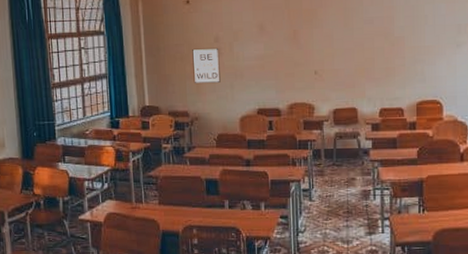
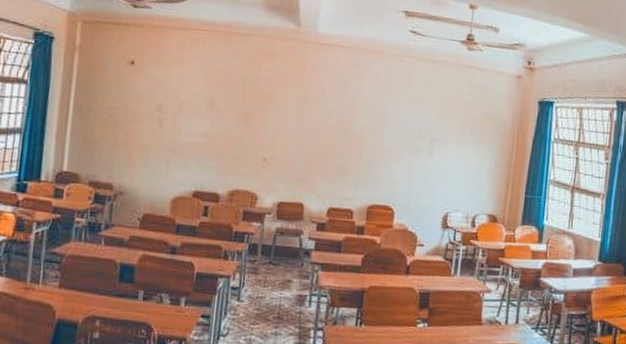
wall art: present [192,47,221,83] -> none [124,115,160,156]

